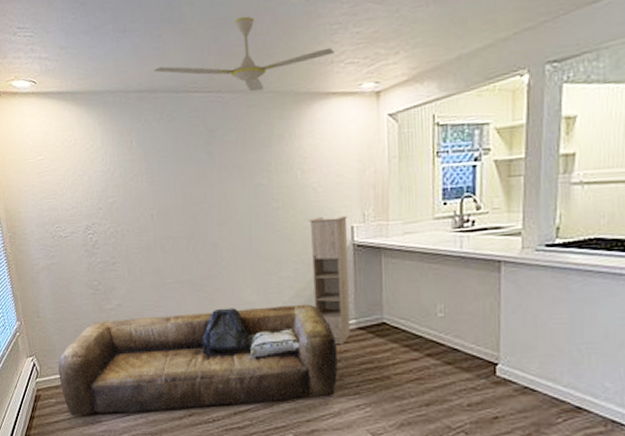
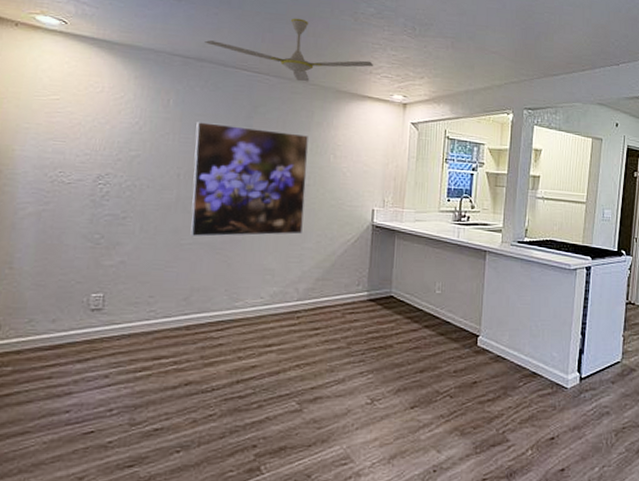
sofa: present [58,304,338,416] -> none [23,273,348,388]
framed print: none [160,152,277,275] -> present [190,122,308,237]
storage cabinet: present [309,215,351,345] -> none [332,198,370,315]

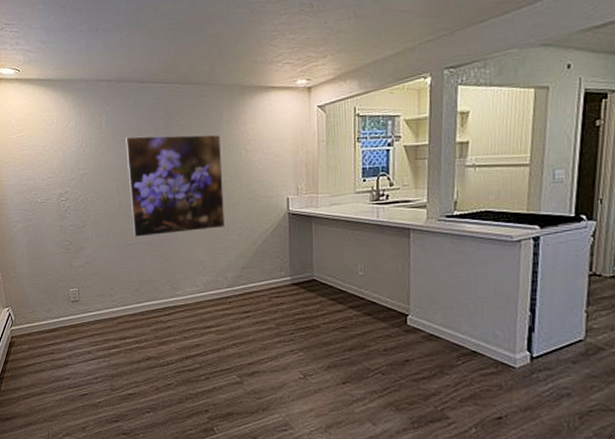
ceiling fan: present [205,18,374,82] -> none [122,22,275,85]

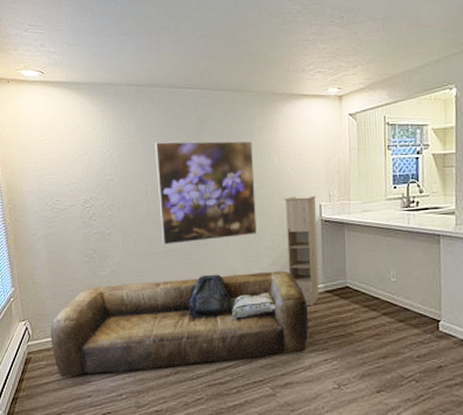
sofa: none [31,263,275,361] -> present [50,270,309,378]
storage cabinet: none [252,189,286,298] -> present [284,195,319,306]

